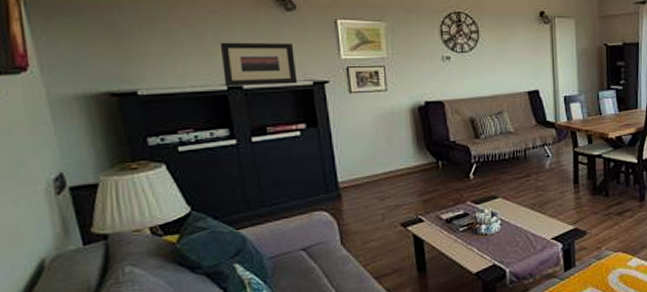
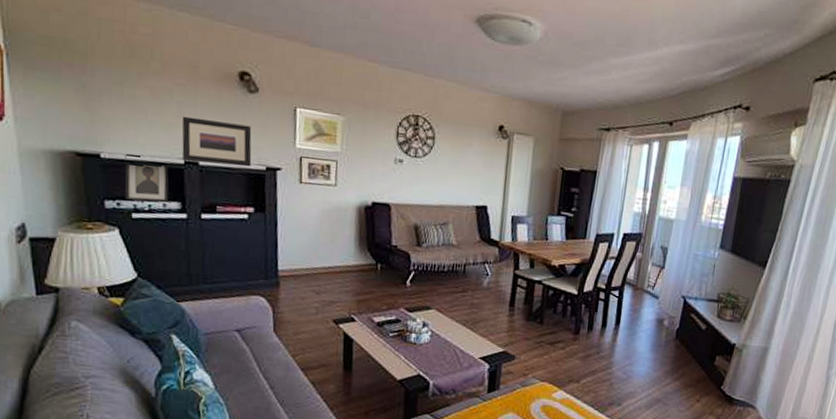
picture frame: none [164,86,216,135] -> present [124,154,169,203]

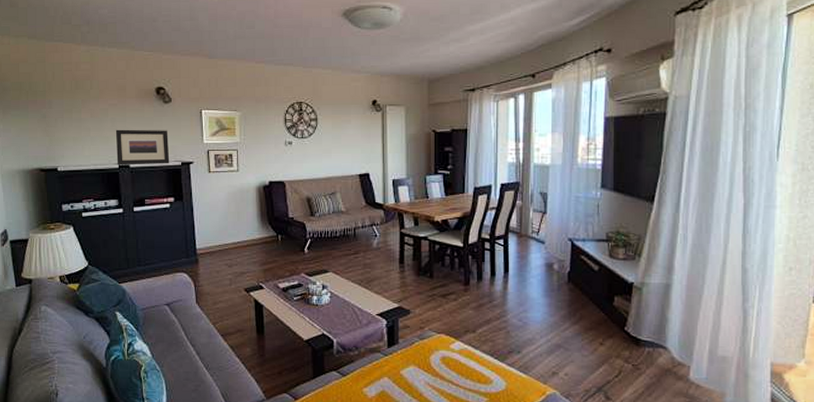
picture frame: present [124,154,169,203] -> none [75,165,109,203]

